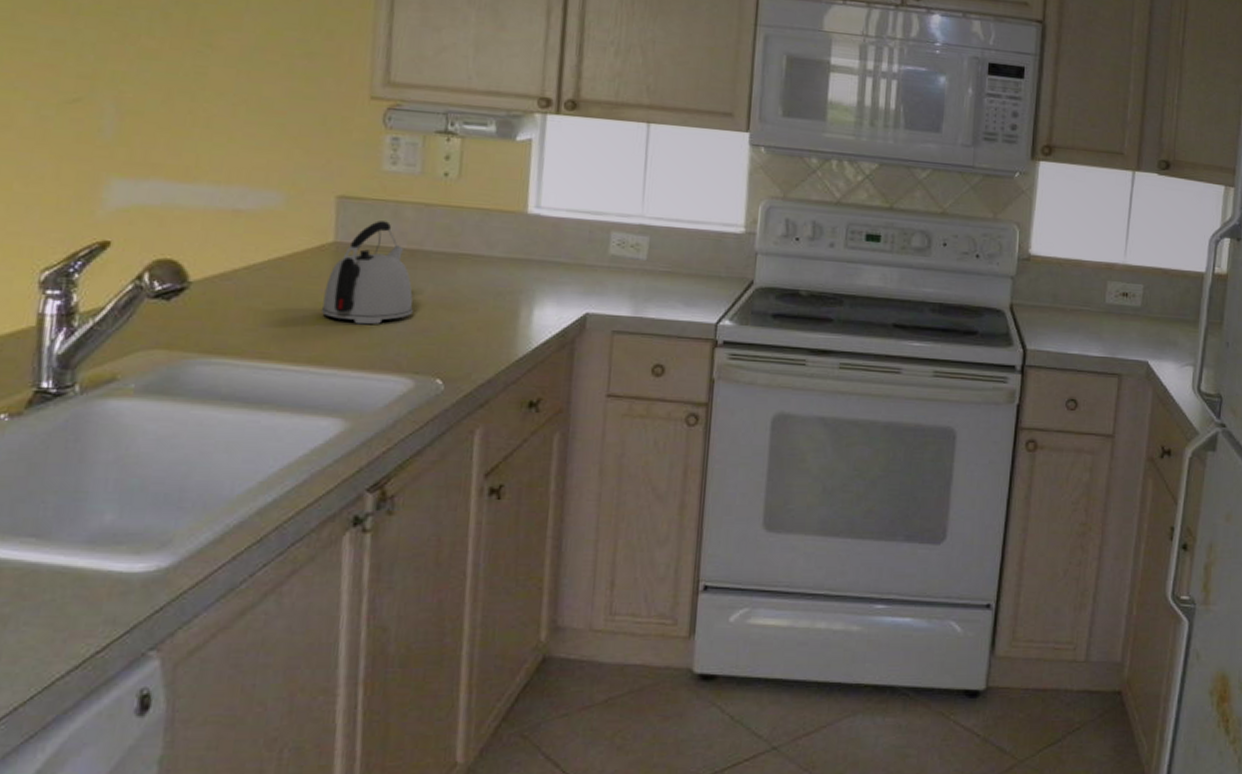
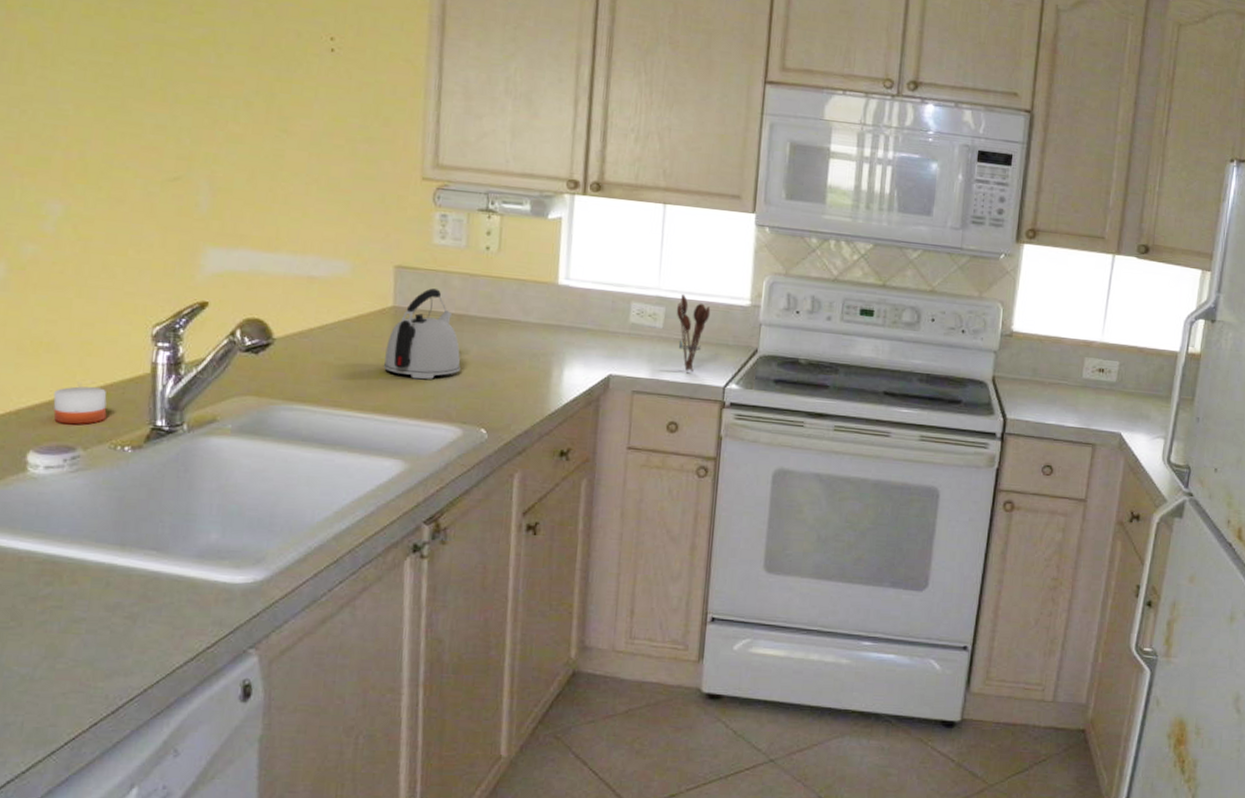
utensil holder: none [661,221,701,307] -> present [676,293,711,371]

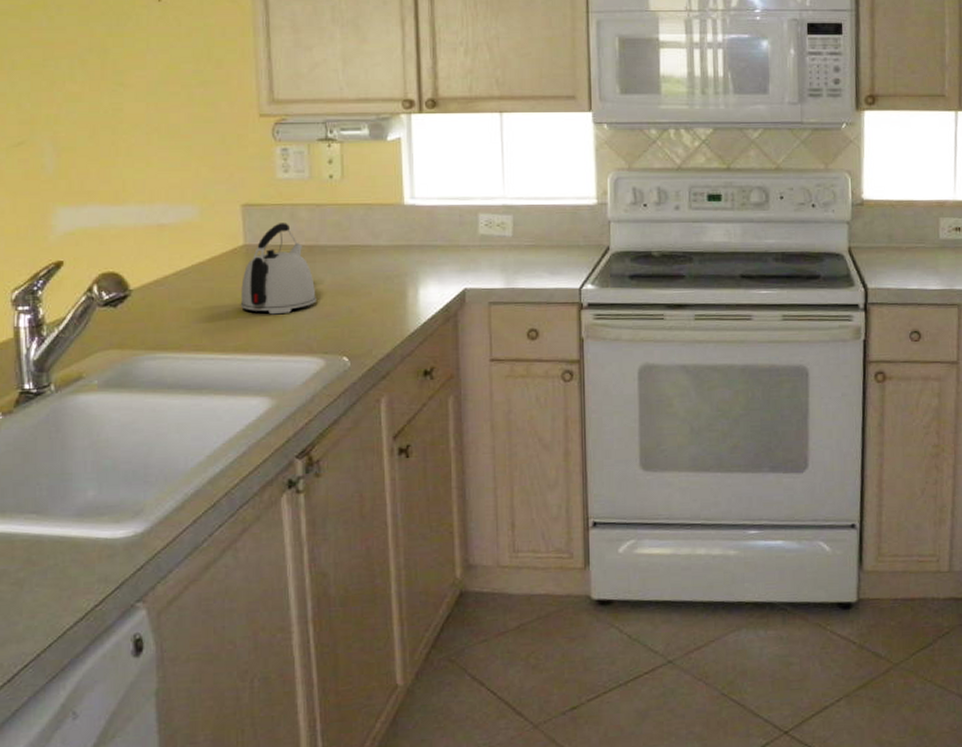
utensil holder: present [676,293,711,371] -> none [524,199,558,276]

